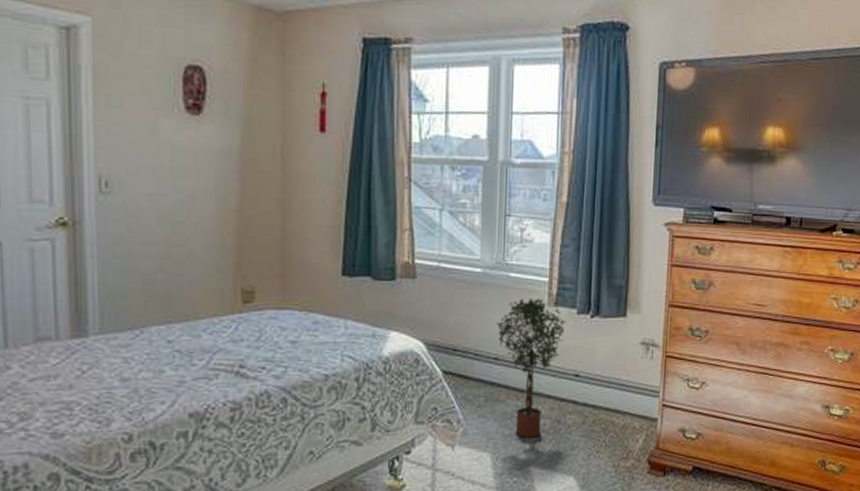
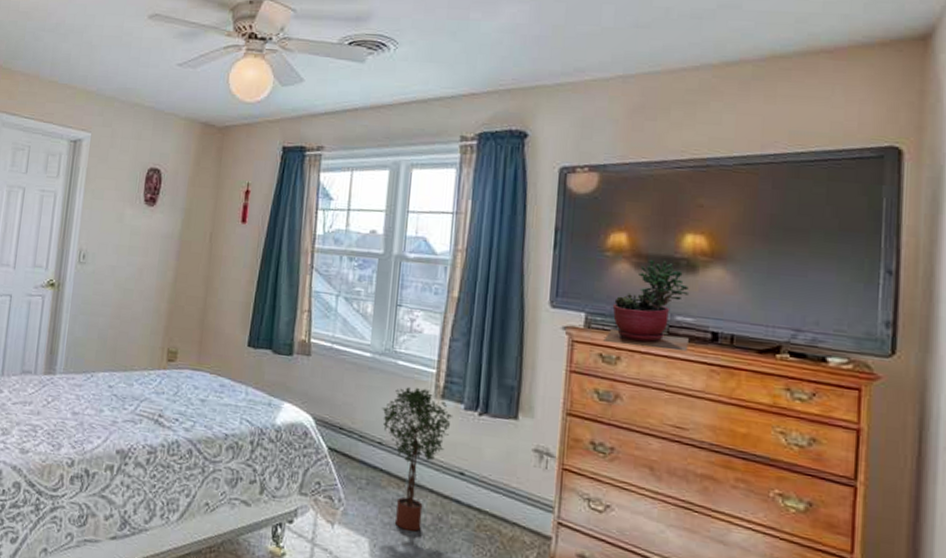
succulent plant: none [699,153,770,237] -> present [603,260,690,352]

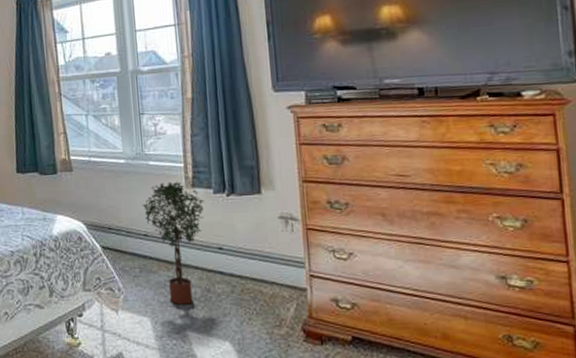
succulent plant: present [603,260,690,352] -> none [324,32,400,114]

